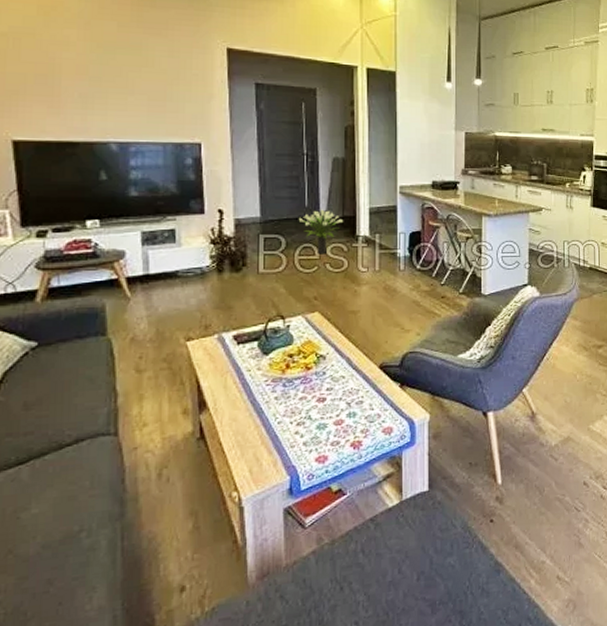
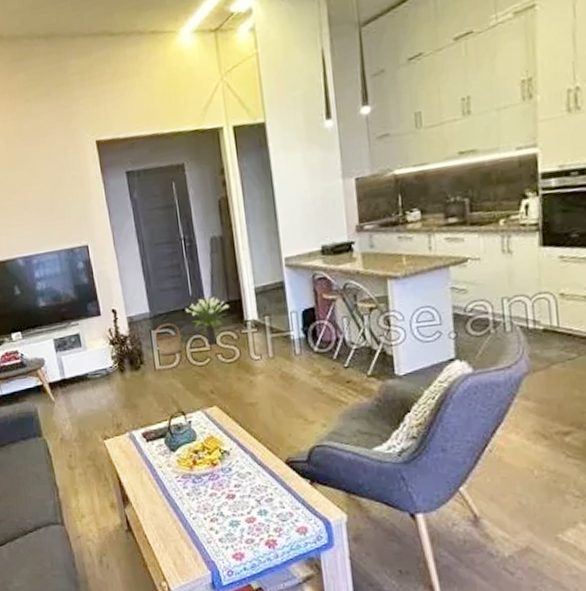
basket: none [261,229,292,261] -> present [154,323,182,356]

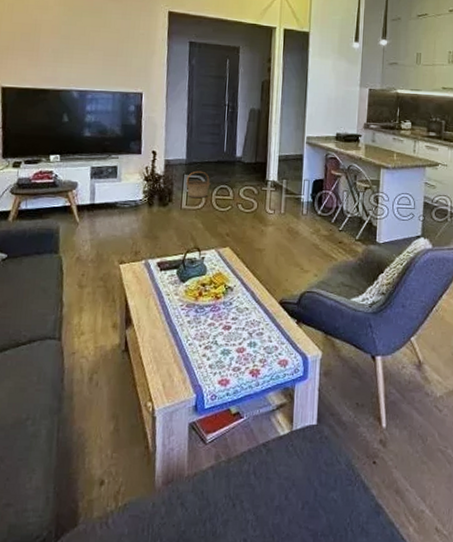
potted plant: present [185,296,230,345] -> none [217,154,256,196]

